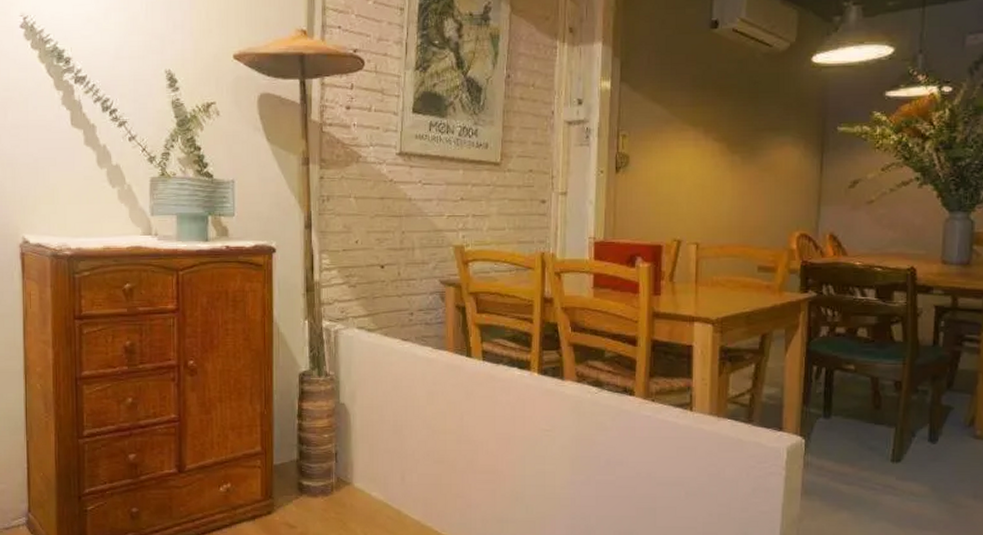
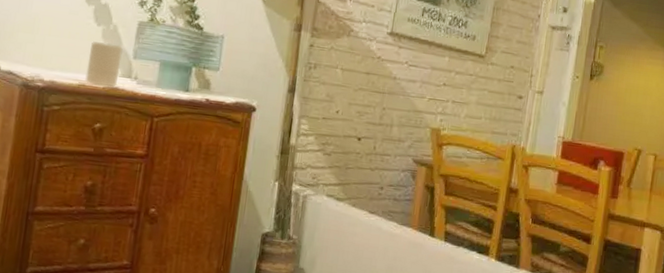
candle: none [109,204,140,247] -> present [85,42,123,87]

